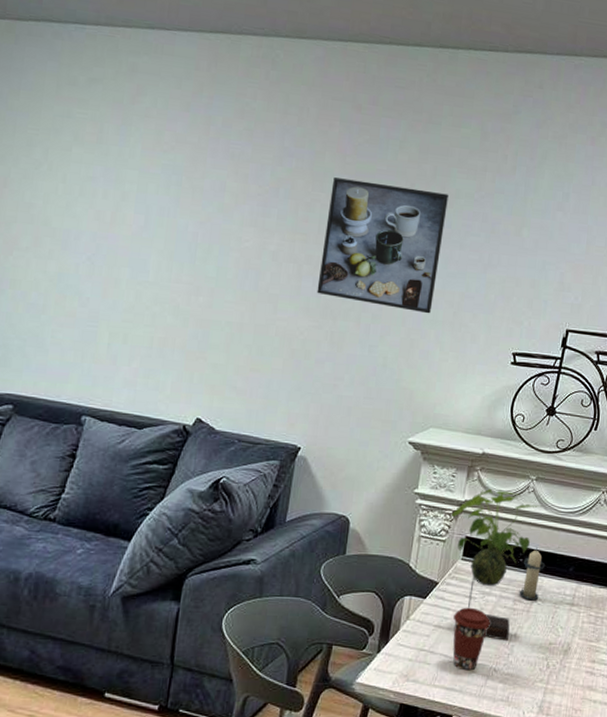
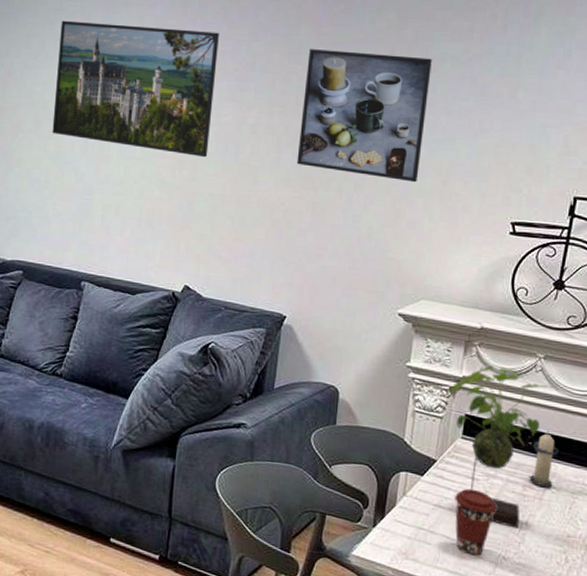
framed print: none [53,128,243,284] -> present [52,20,219,158]

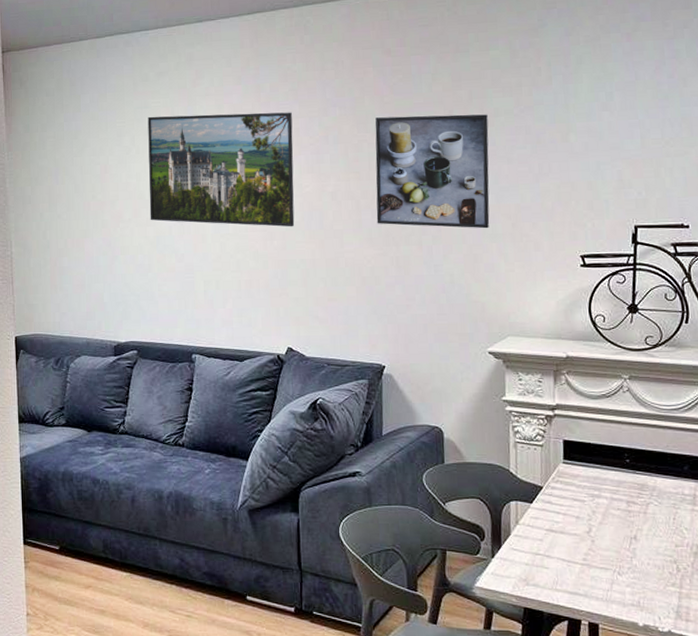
plant: present [447,366,552,529] -> none [544,391,640,544]
coffee cup: present [455,488,497,556] -> none [564,510,606,575]
candle: present [529,430,559,488] -> none [631,447,656,502]

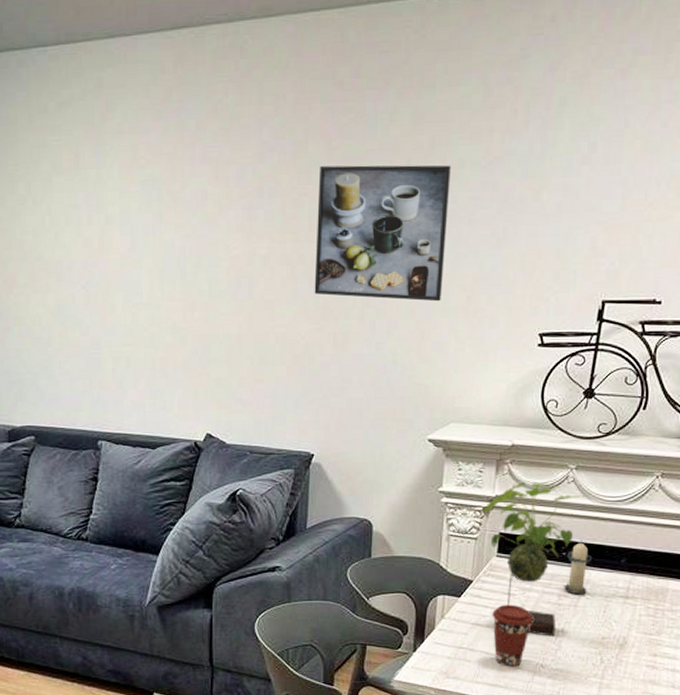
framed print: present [147,112,295,227] -> none [46,156,221,297]
plant: none [544,391,640,544] -> present [481,482,584,637]
coffee cup: none [564,510,606,575] -> present [492,604,533,667]
candle: none [631,447,656,502] -> present [564,539,593,595]

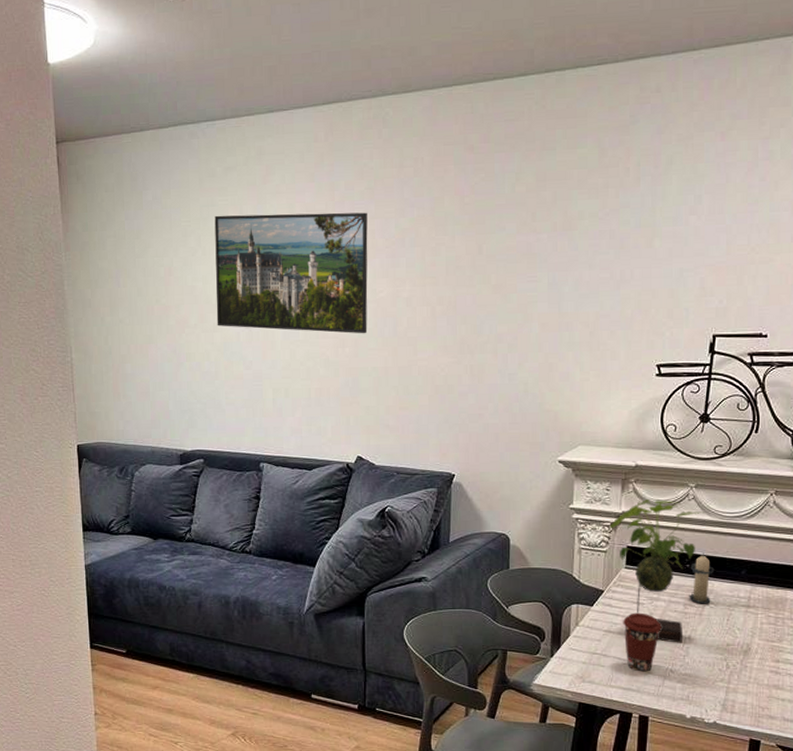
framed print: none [46,156,221,297] -> present [214,212,368,334]
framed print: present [314,165,451,302] -> none [452,217,572,337]

